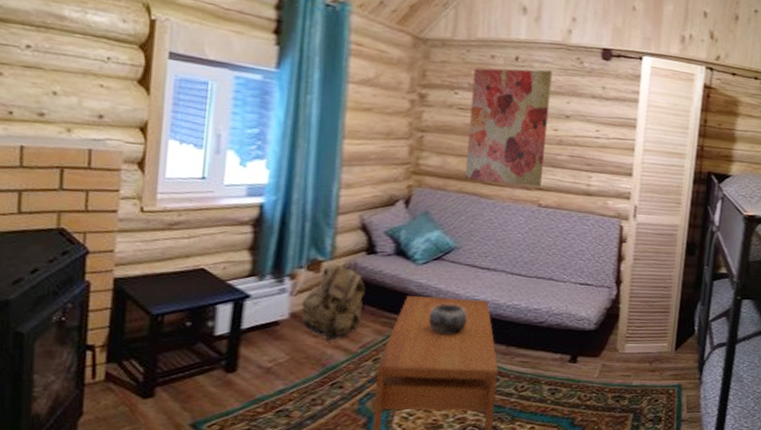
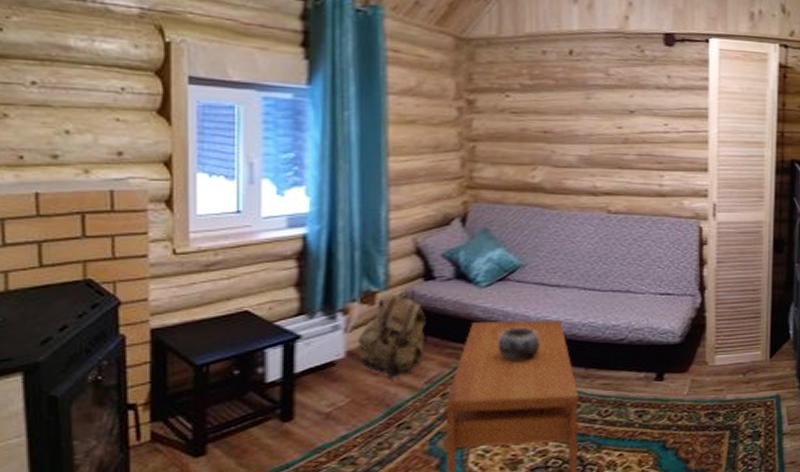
wall art: present [465,68,553,188] -> none [524,62,612,192]

